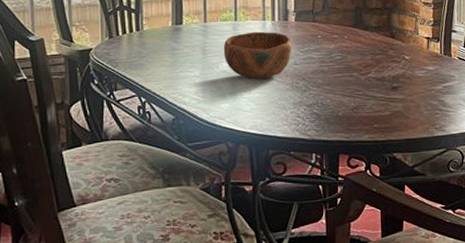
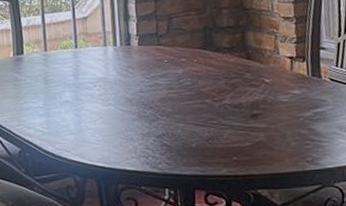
bowl: present [223,31,293,79] -> none [65,58,137,109]

